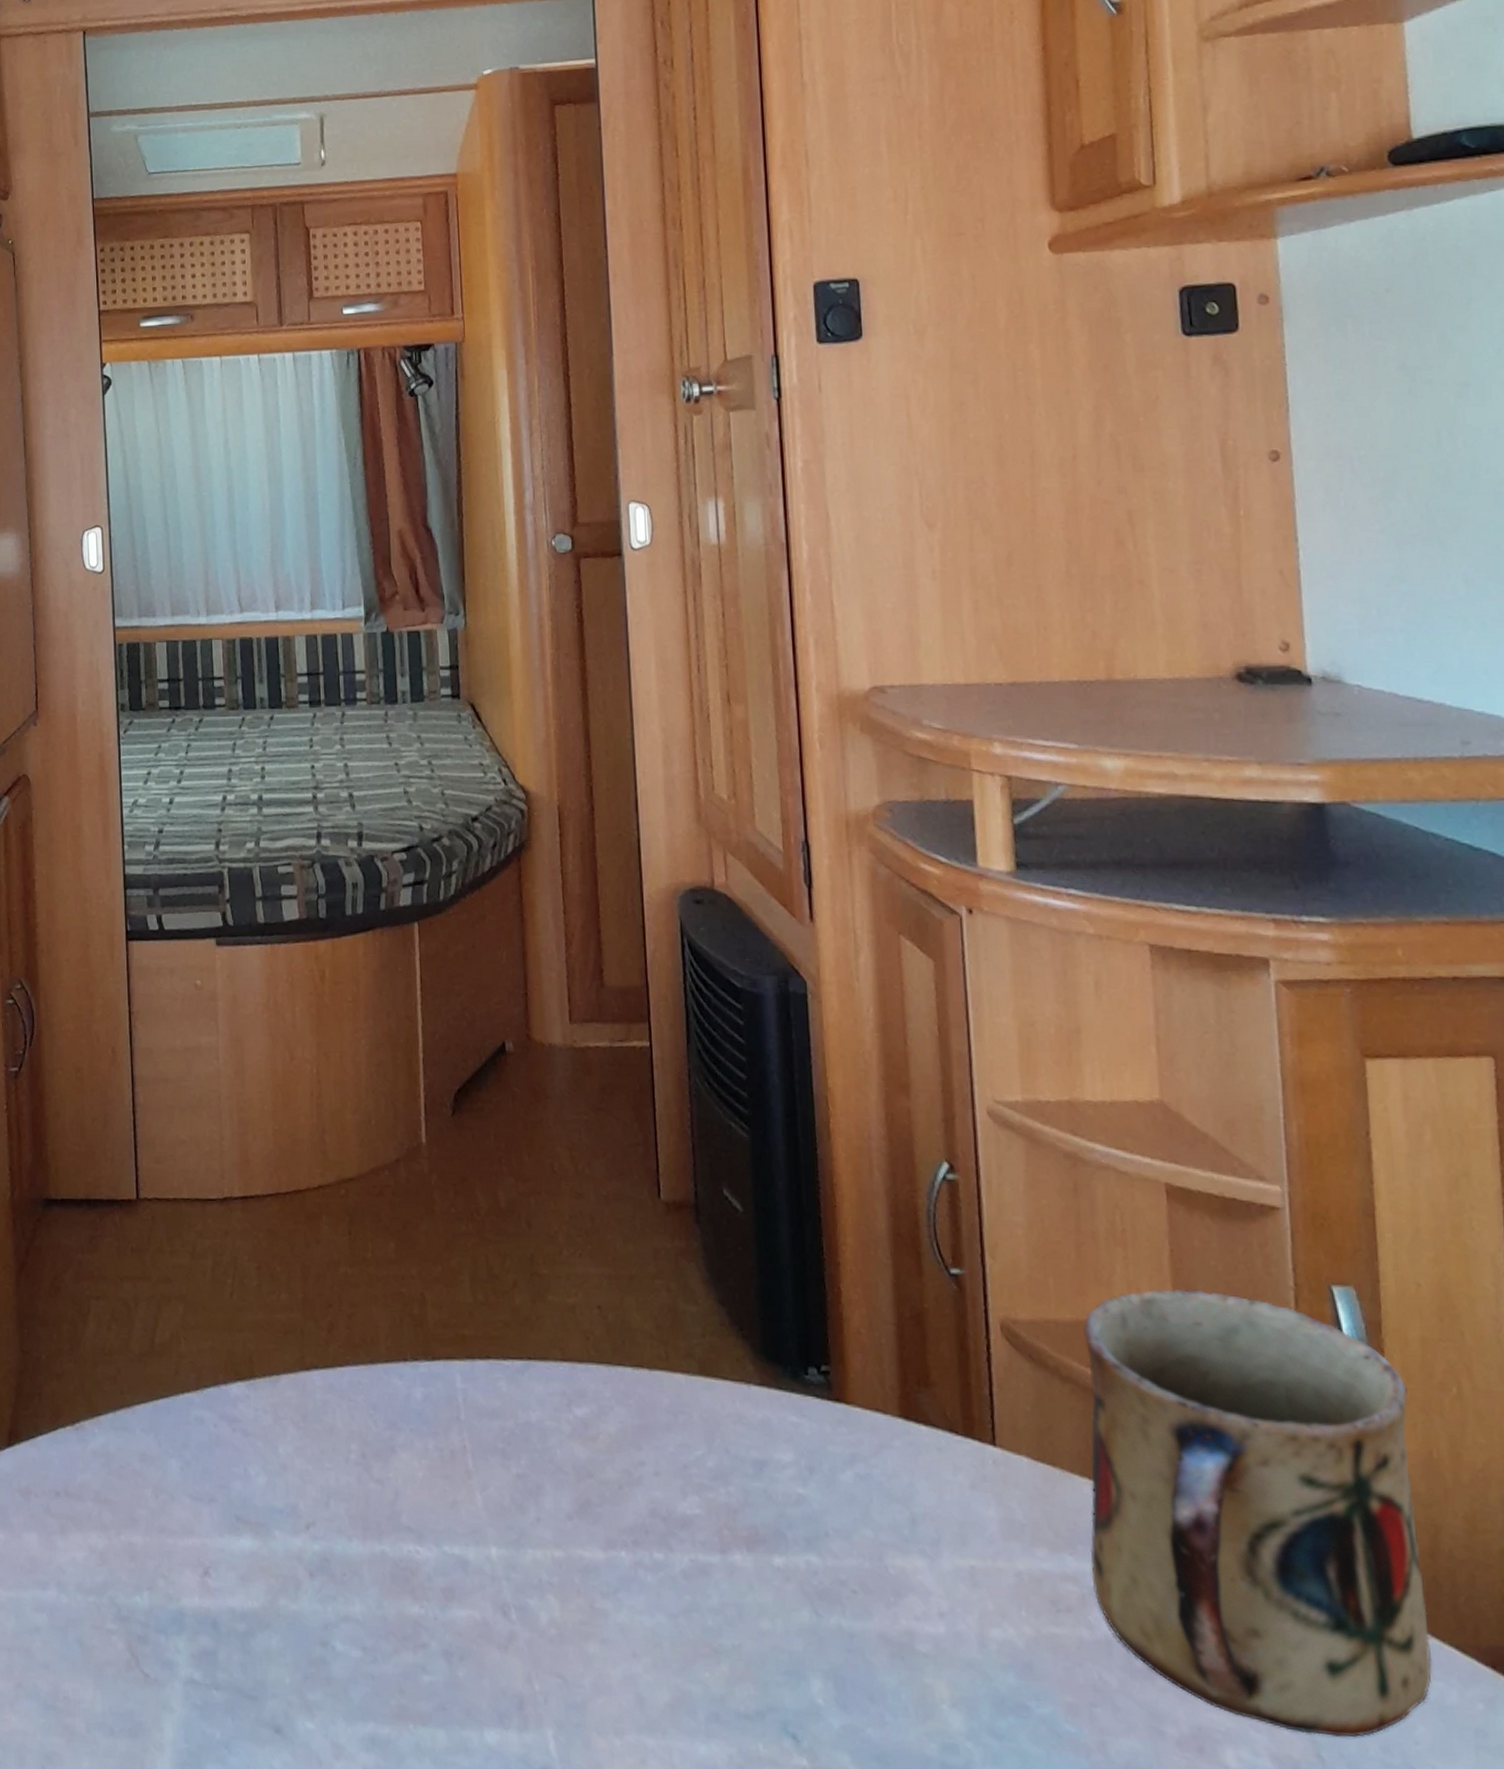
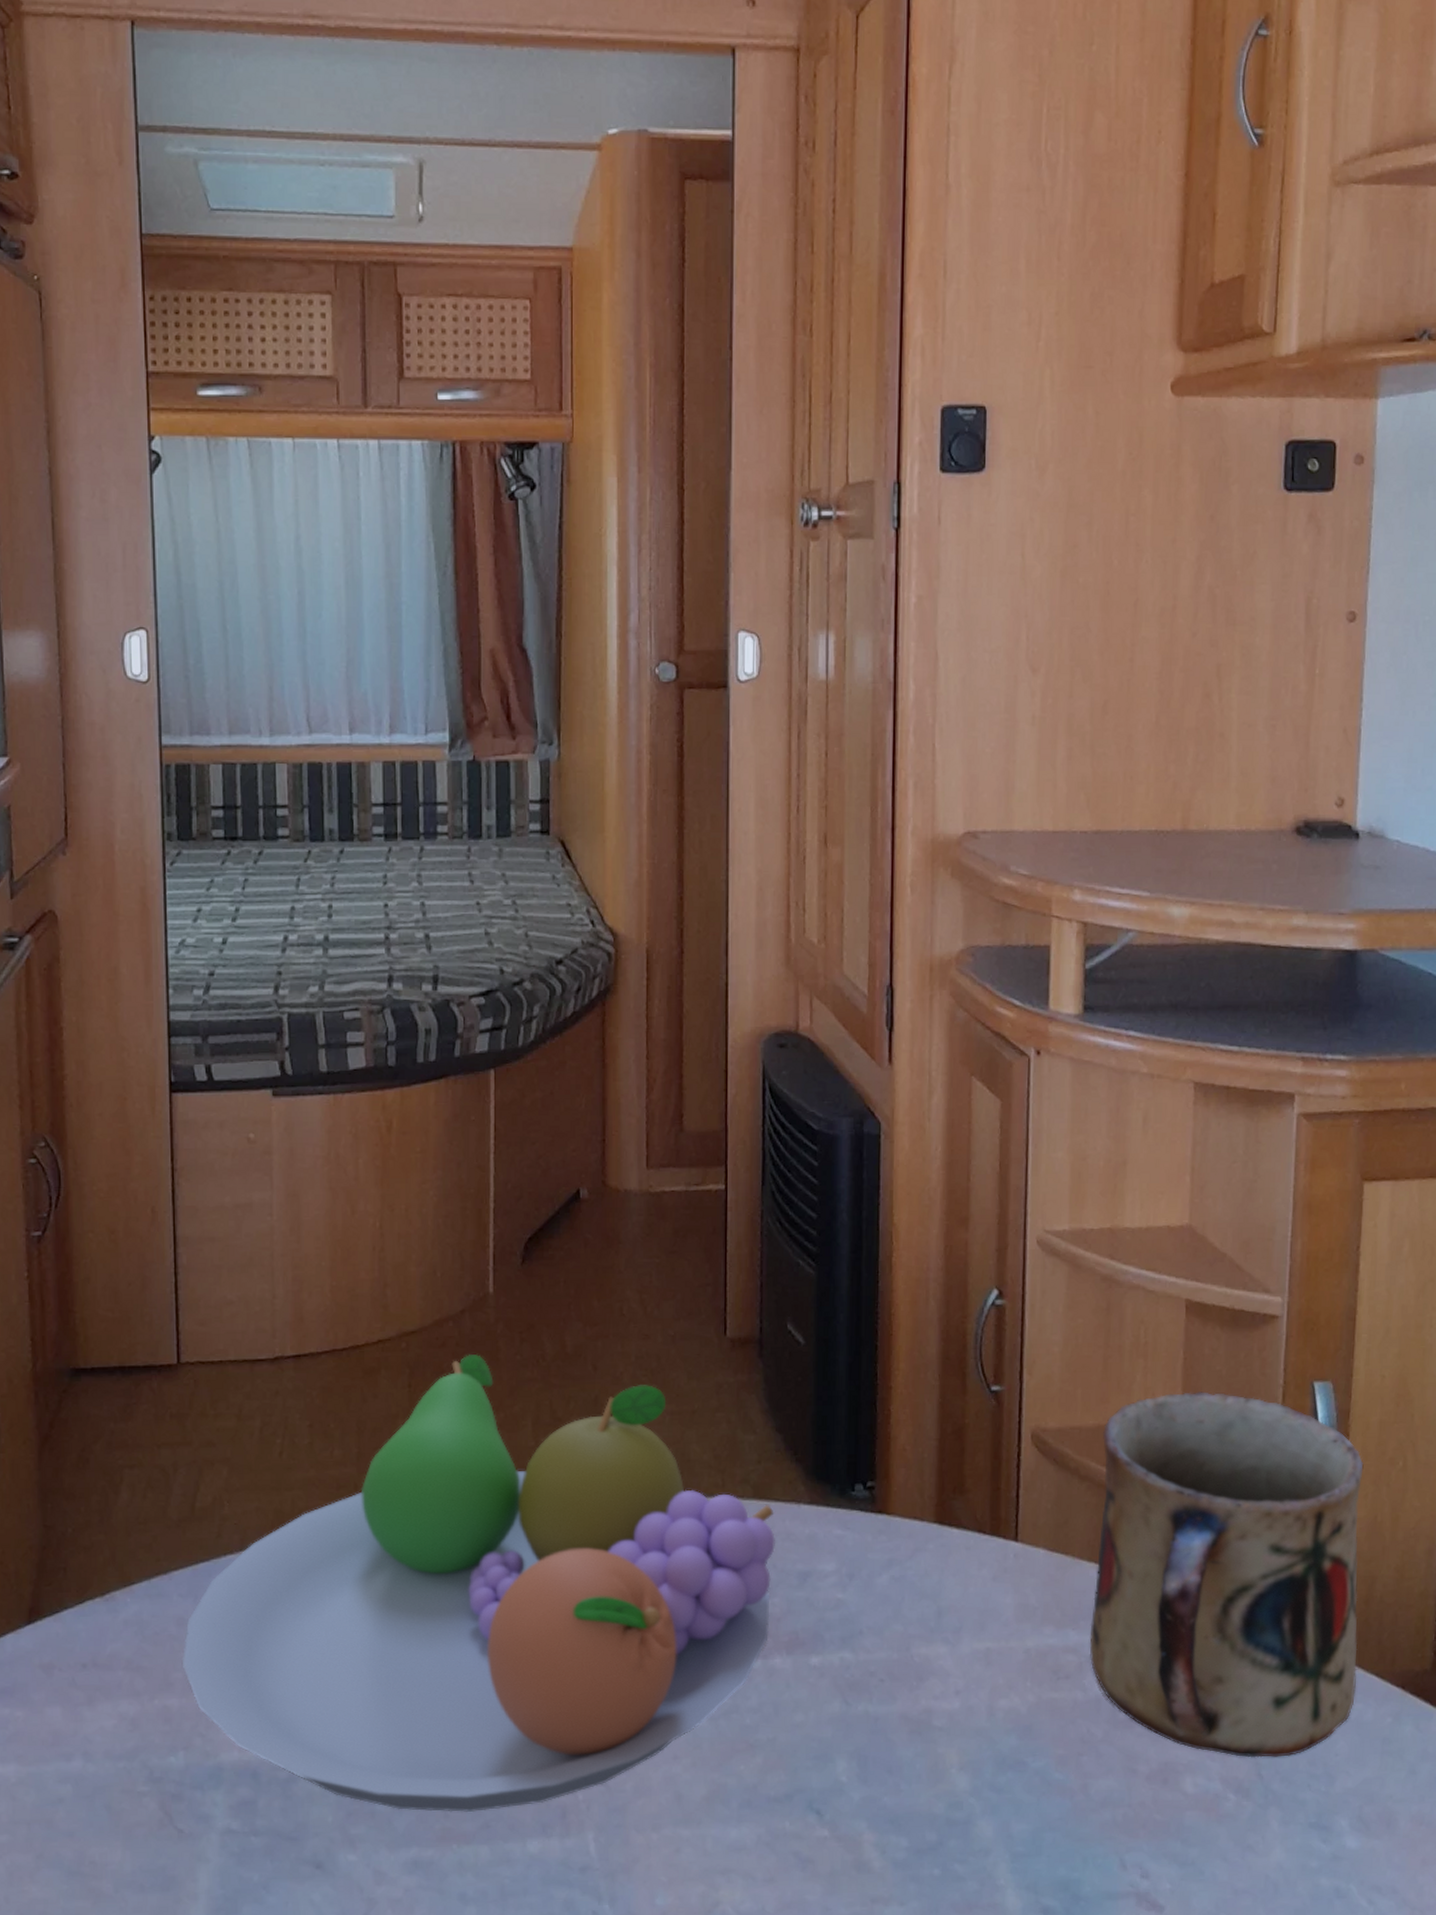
fruit bowl: none [145,1205,726,1691] -> present [181,1354,775,1812]

